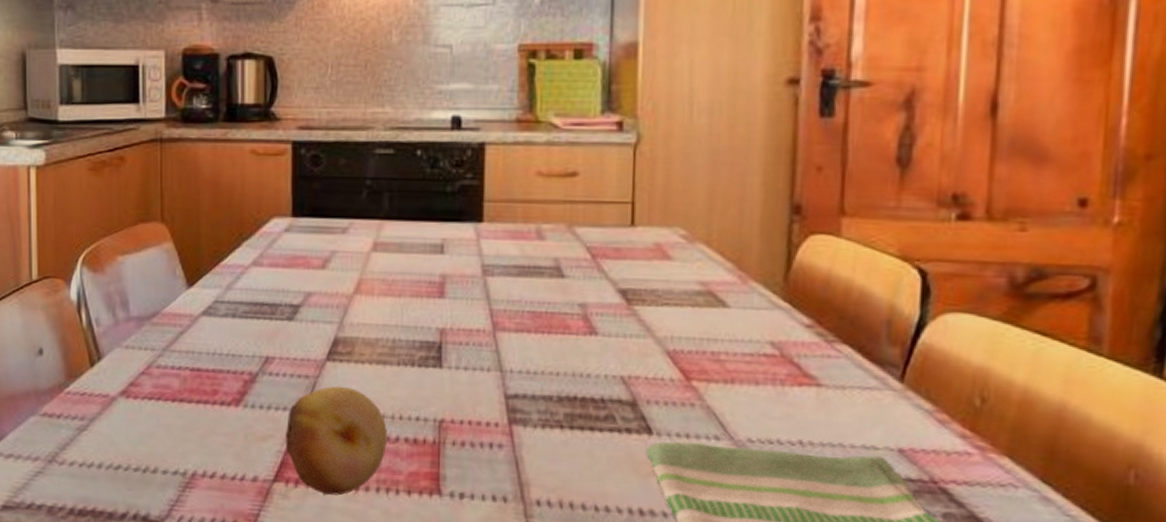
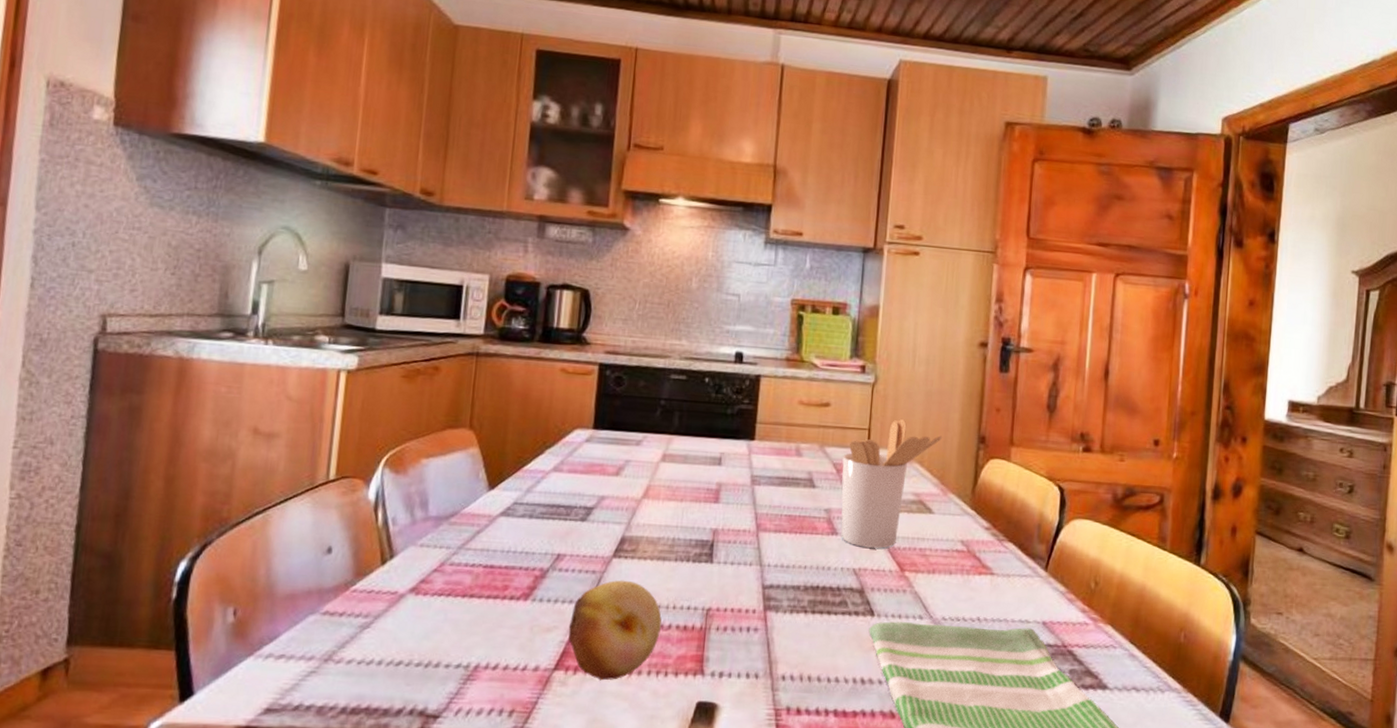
utensil holder: none [598,188,738,352] -> present [840,419,943,549]

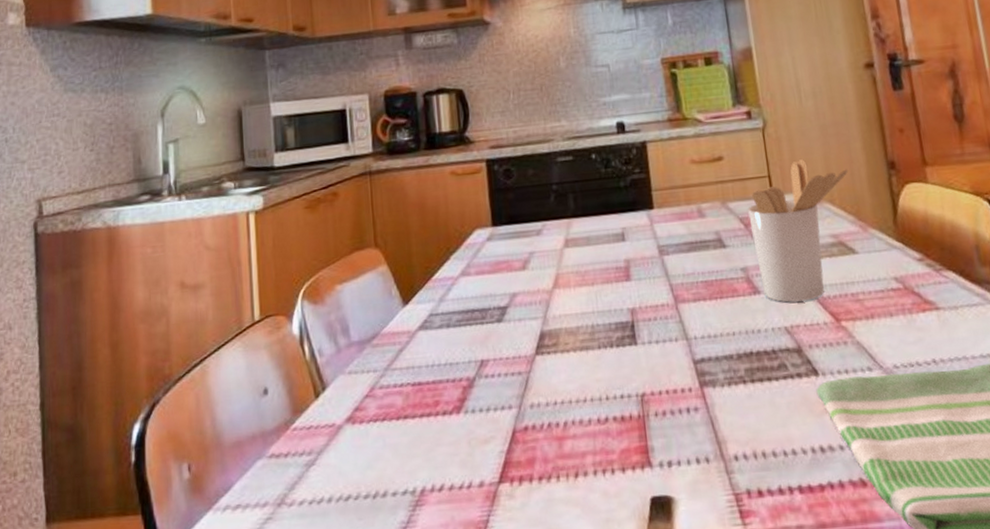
fruit: present [568,580,662,681] -> none [505,376,599,488]

